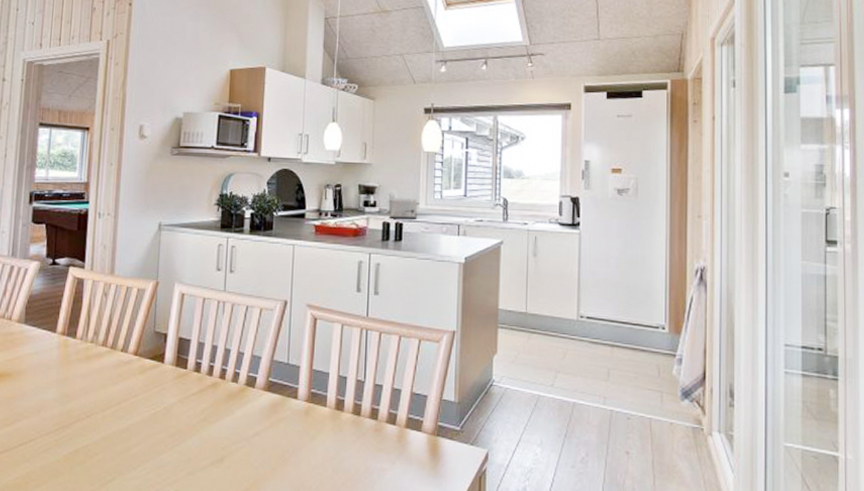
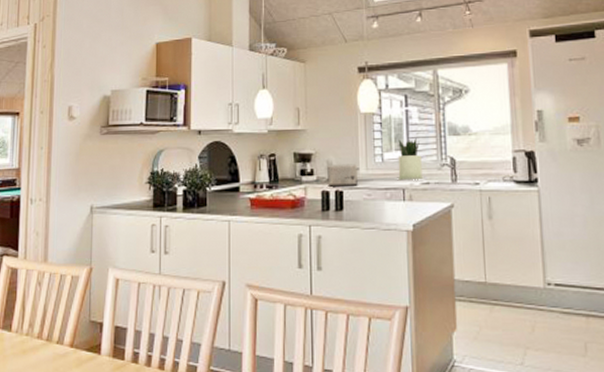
planter: none [453,178,479,218] -> present [397,138,425,181]

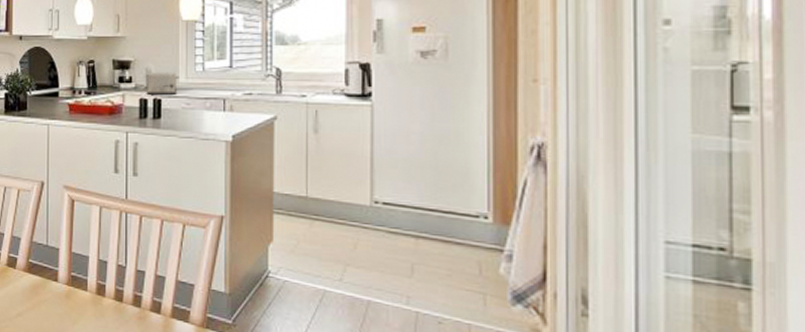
planter: present [397,138,425,181] -> none [218,47,248,91]

